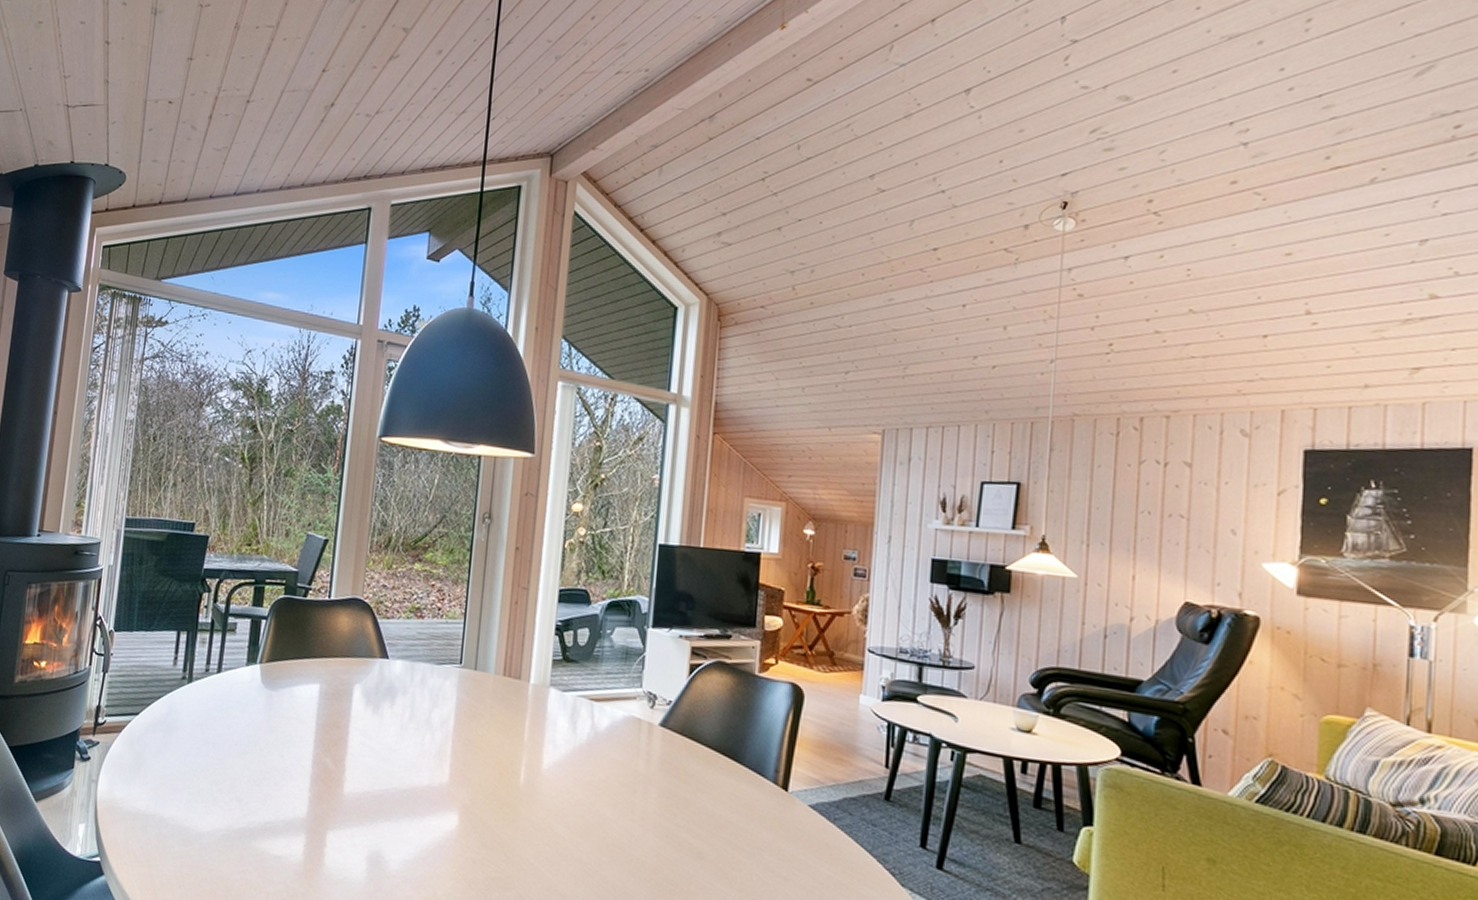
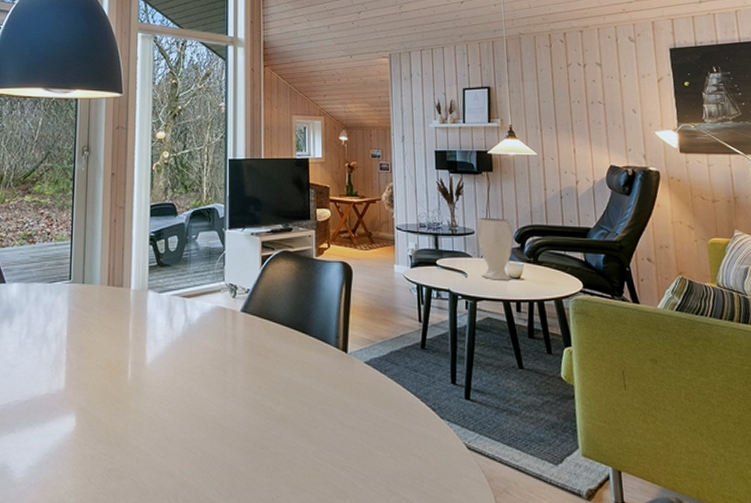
vase: none [977,649,1029,733] -> present [477,217,514,280]

